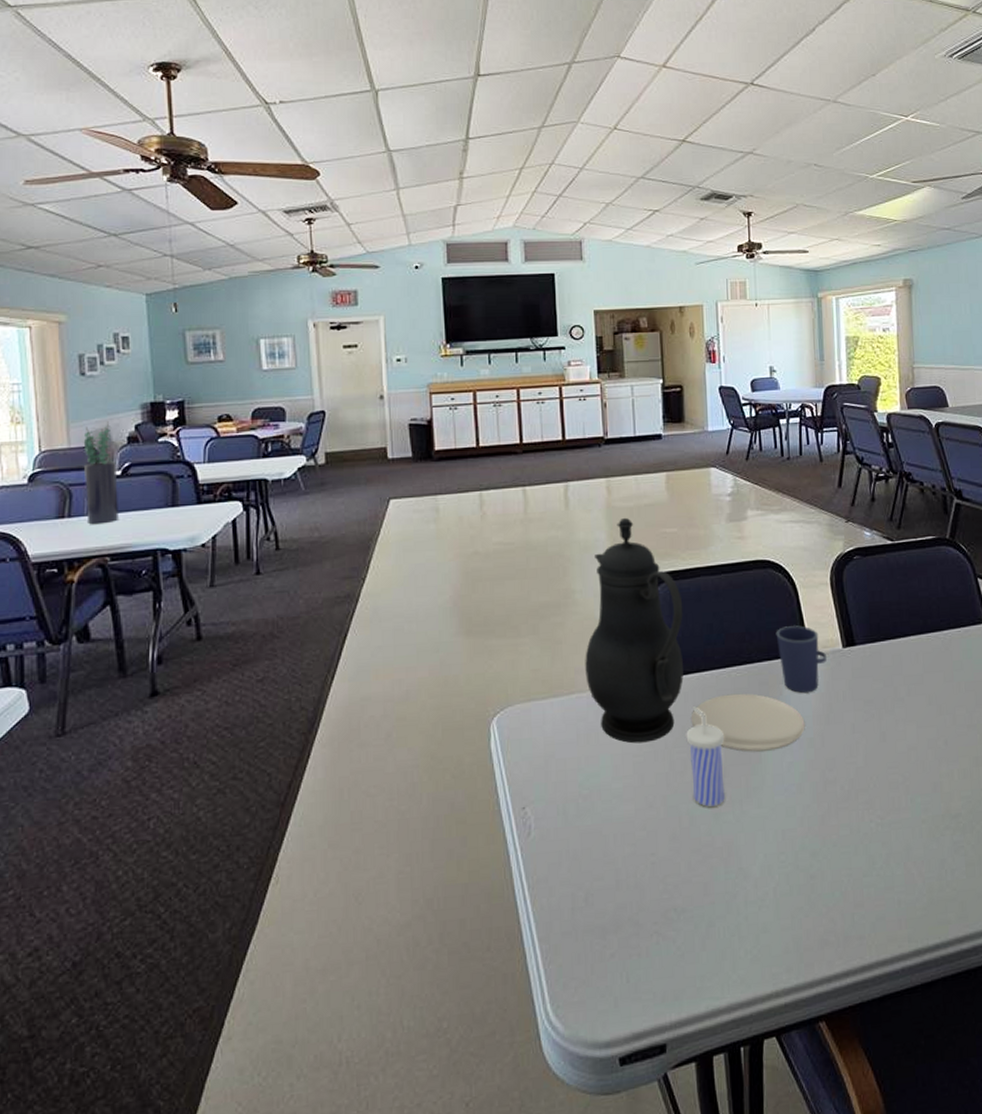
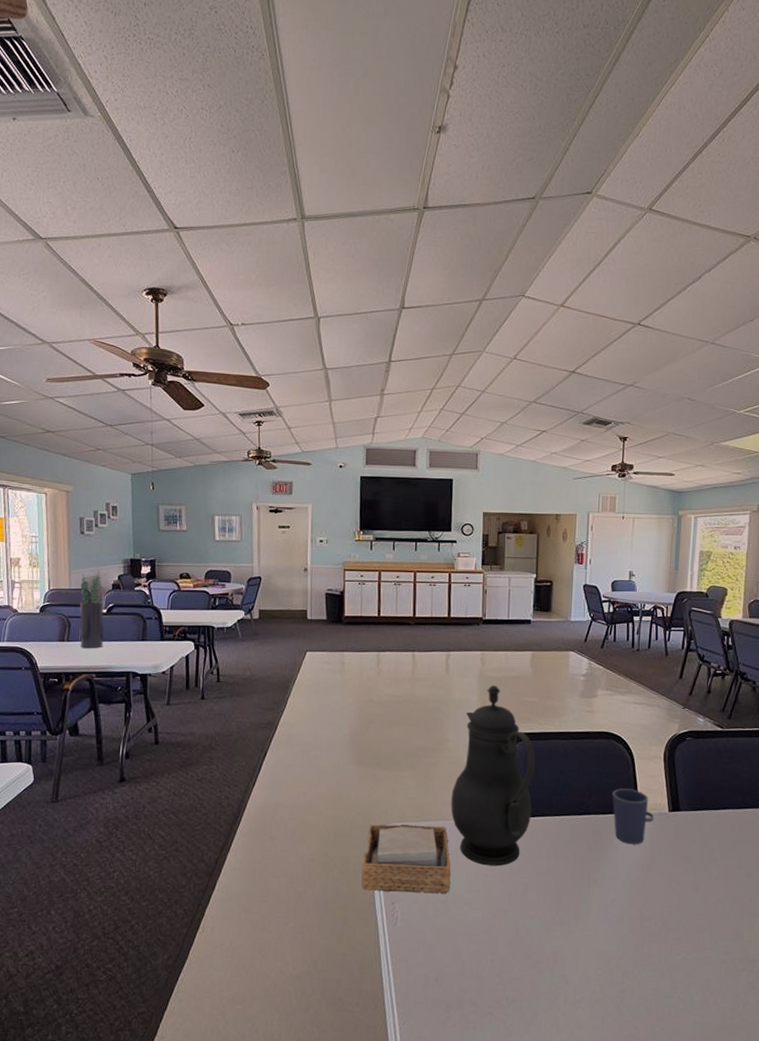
napkin holder: none [481,701,593,796] -> present [361,824,451,894]
beverage cup: present [686,706,725,807] -> none [528,843,560,924]
plate: present [690,693,805,752] -> none [533,837,630,887]

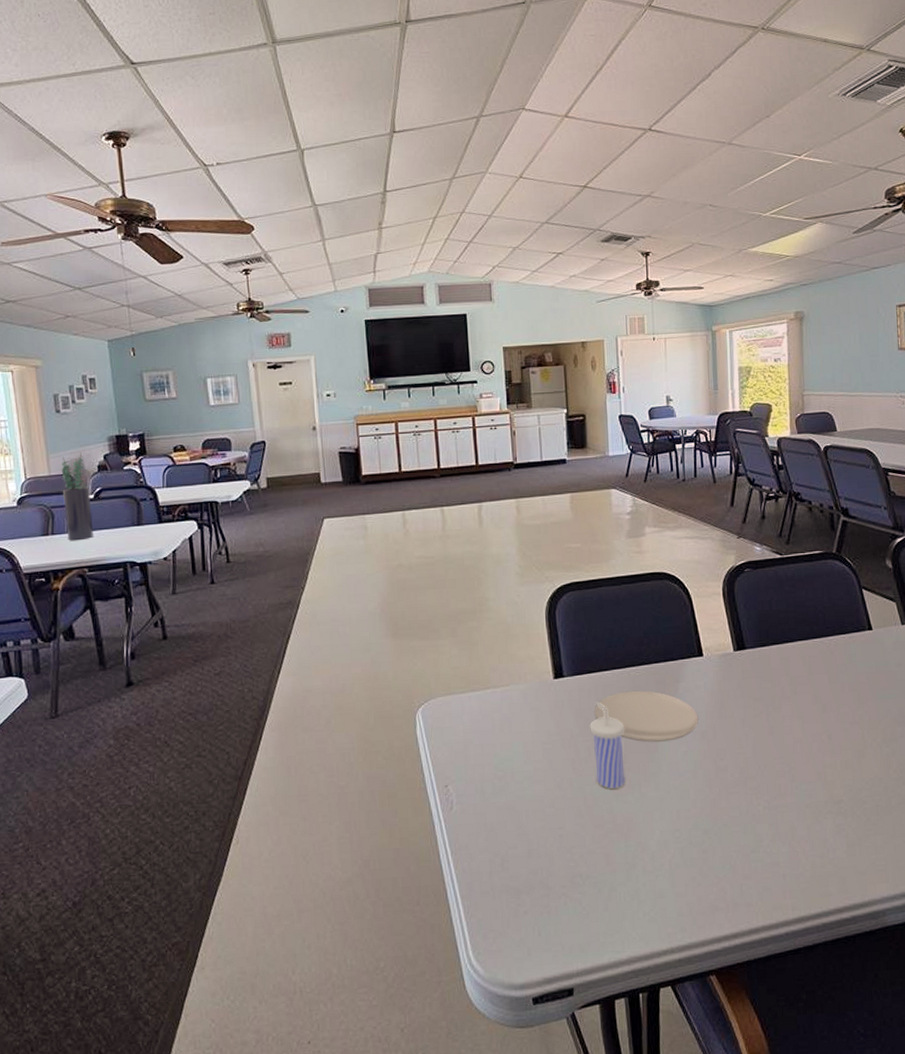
napkin holder: present [361,824,451,894] -> none [408,695,507,775]
coffeepot: present [451,685,536,866] -> none [498,534,587,733]
beverage cup: none [528,843,560,924] -> present [590,701,625,789]
plate: none [533,837,630,887] -> present [594,690,699,742]
cup: present [612,788,655,844] -> none [671,630,720,691]

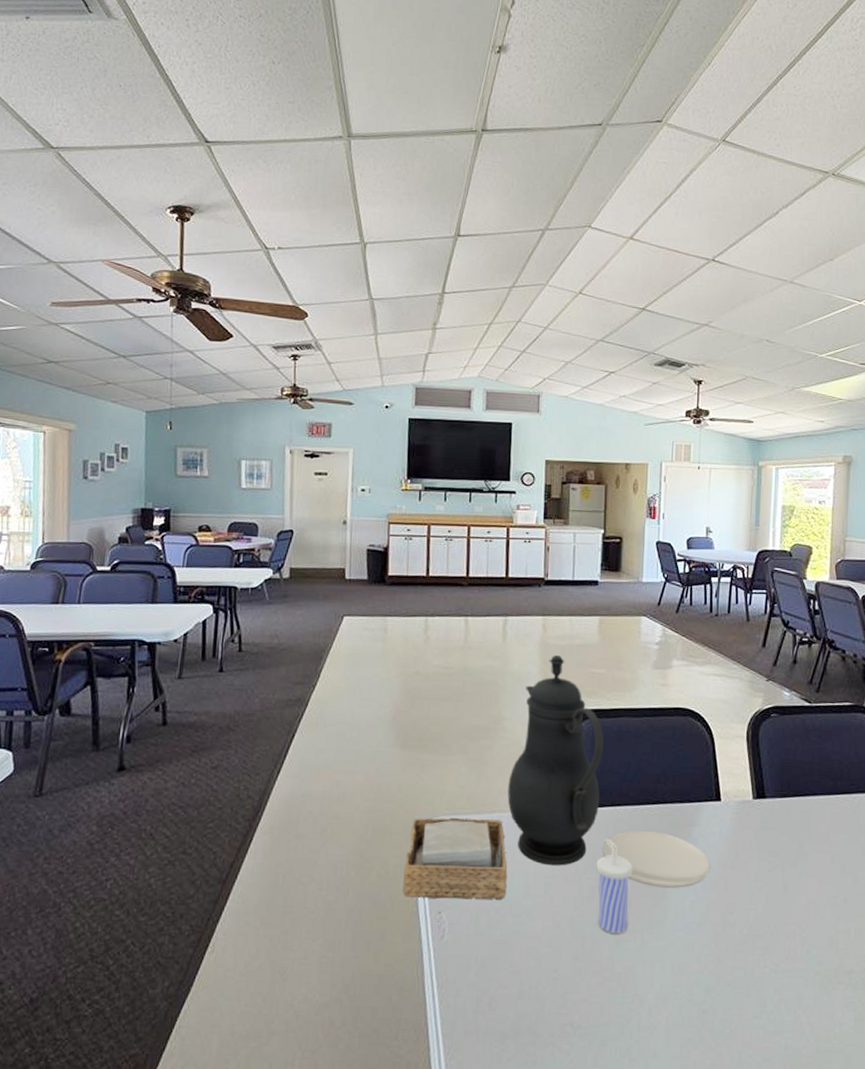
vase: present [61,451,93,541] -> none [77,520,107,613]
napkin holder: none [408,695,507,775] -> present [403,818,508,900]
coffeepot: none [498,534,587,733] -> present [507,654,604,866]

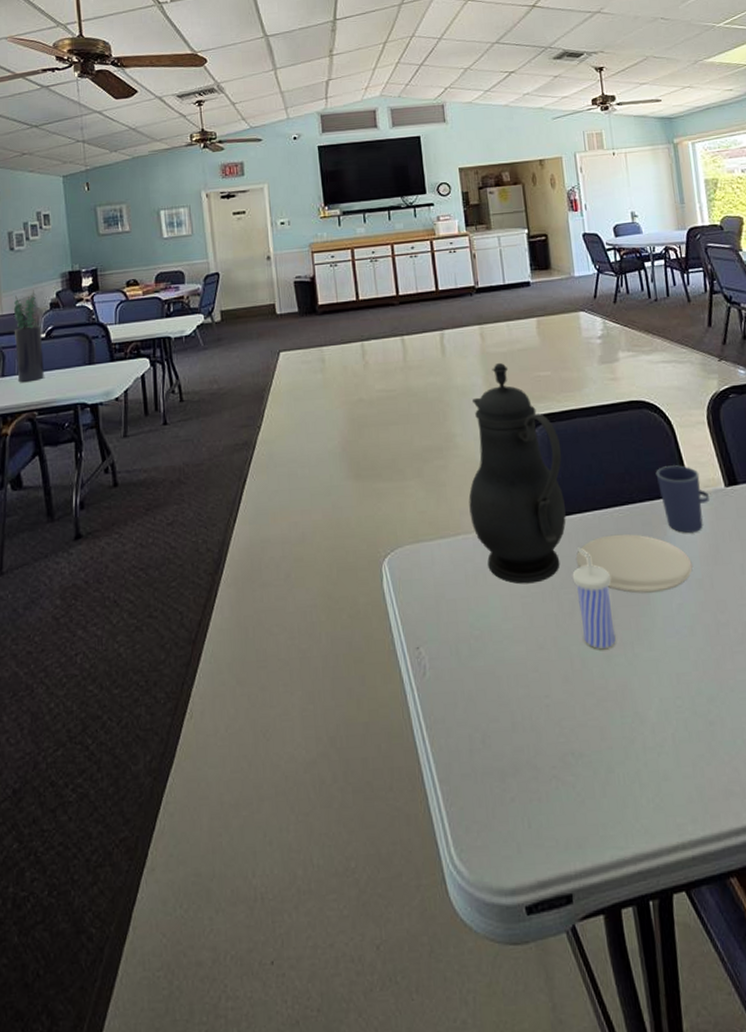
vase: none [77,520,107,613] -> present [13,289,44,383]
napkin holder: present [403,818,508,900] -> none [375,542,484,636]
cup: none [690,772,738,837] -> present [655,464,710,533]

